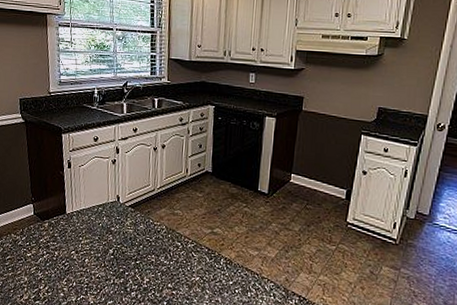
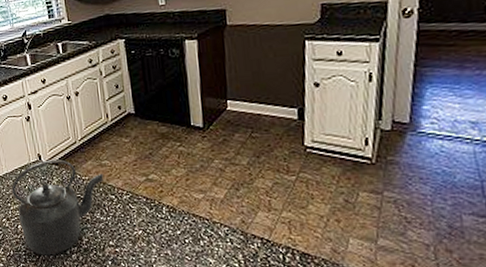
kettle: none [86,202,174,291] -> present [12,159,104,256]

